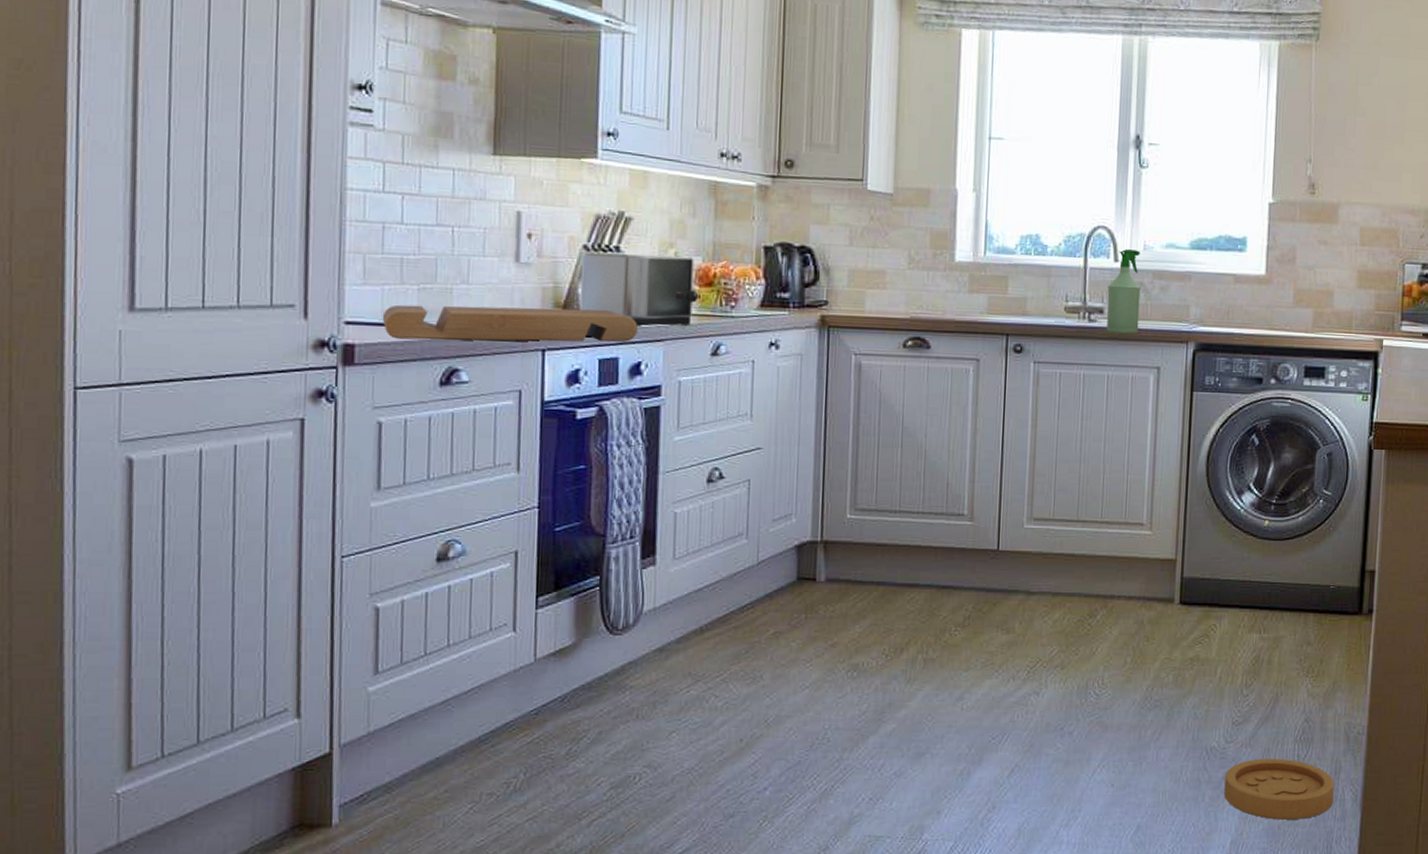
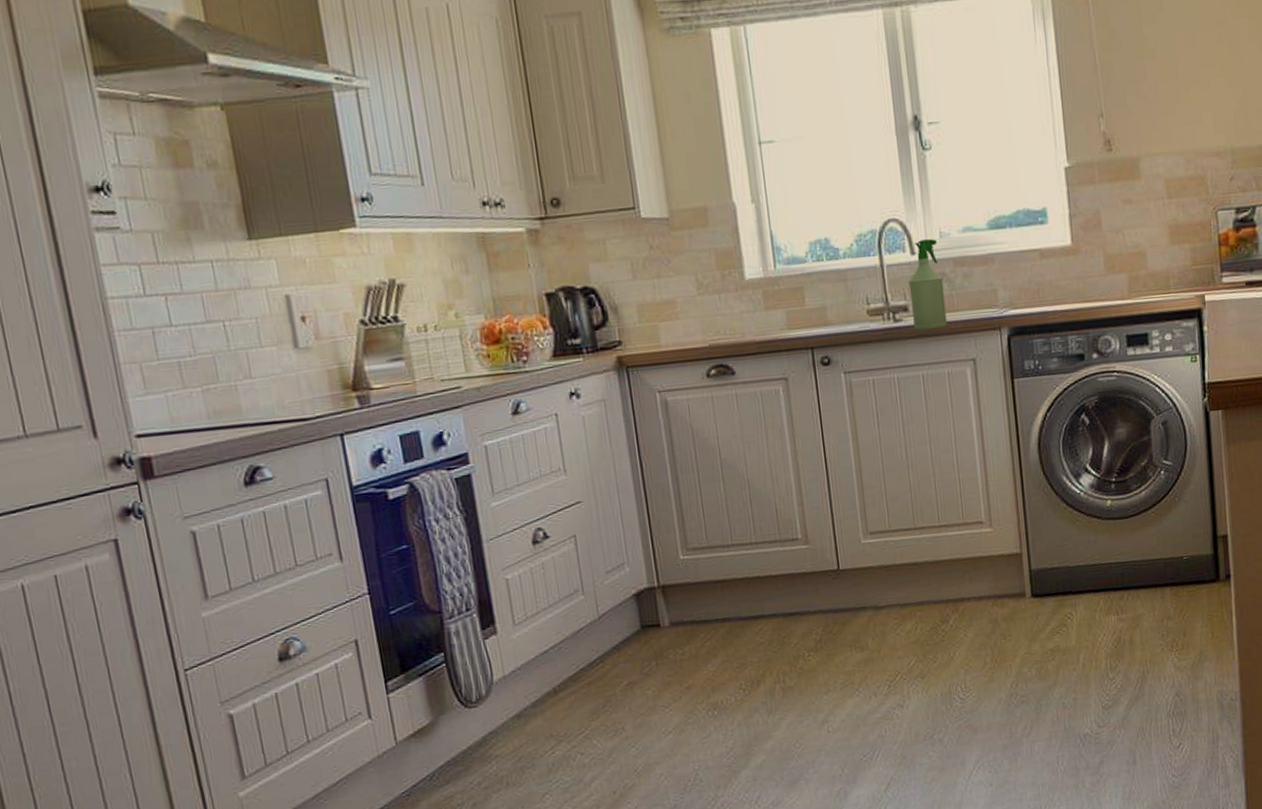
cutting board: present [382,304,638,343] -> none [171,384,433,445]
toaster: present [579,252,699,327] -> none [360,315,489,396]
pet bowl: present [1224,758,1334,820] -> none [1102,735,1215,796]

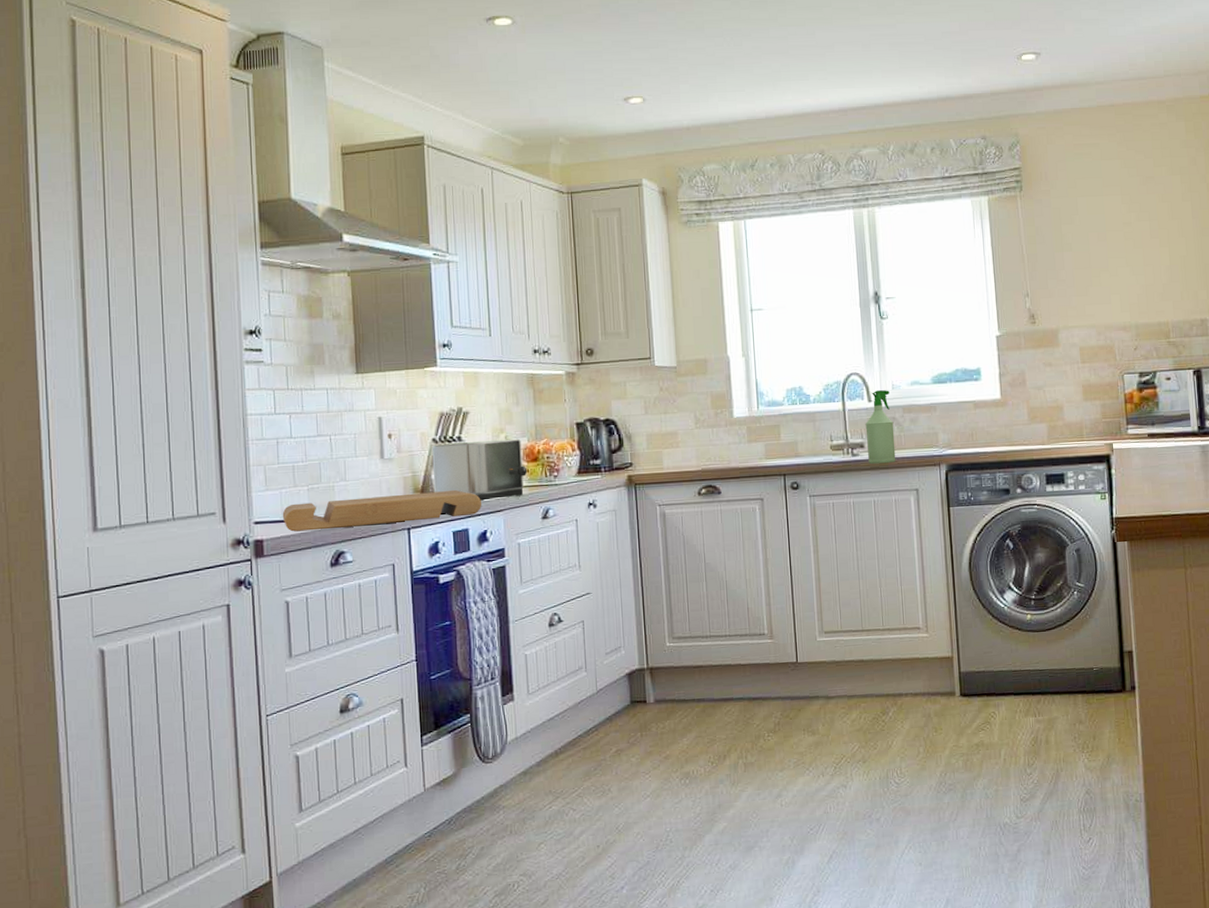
cutting board: none [171,384,433,445] -> present [282,490,481,532]
toaster: none [360,315,489,396] -> present [432,438,528,501]

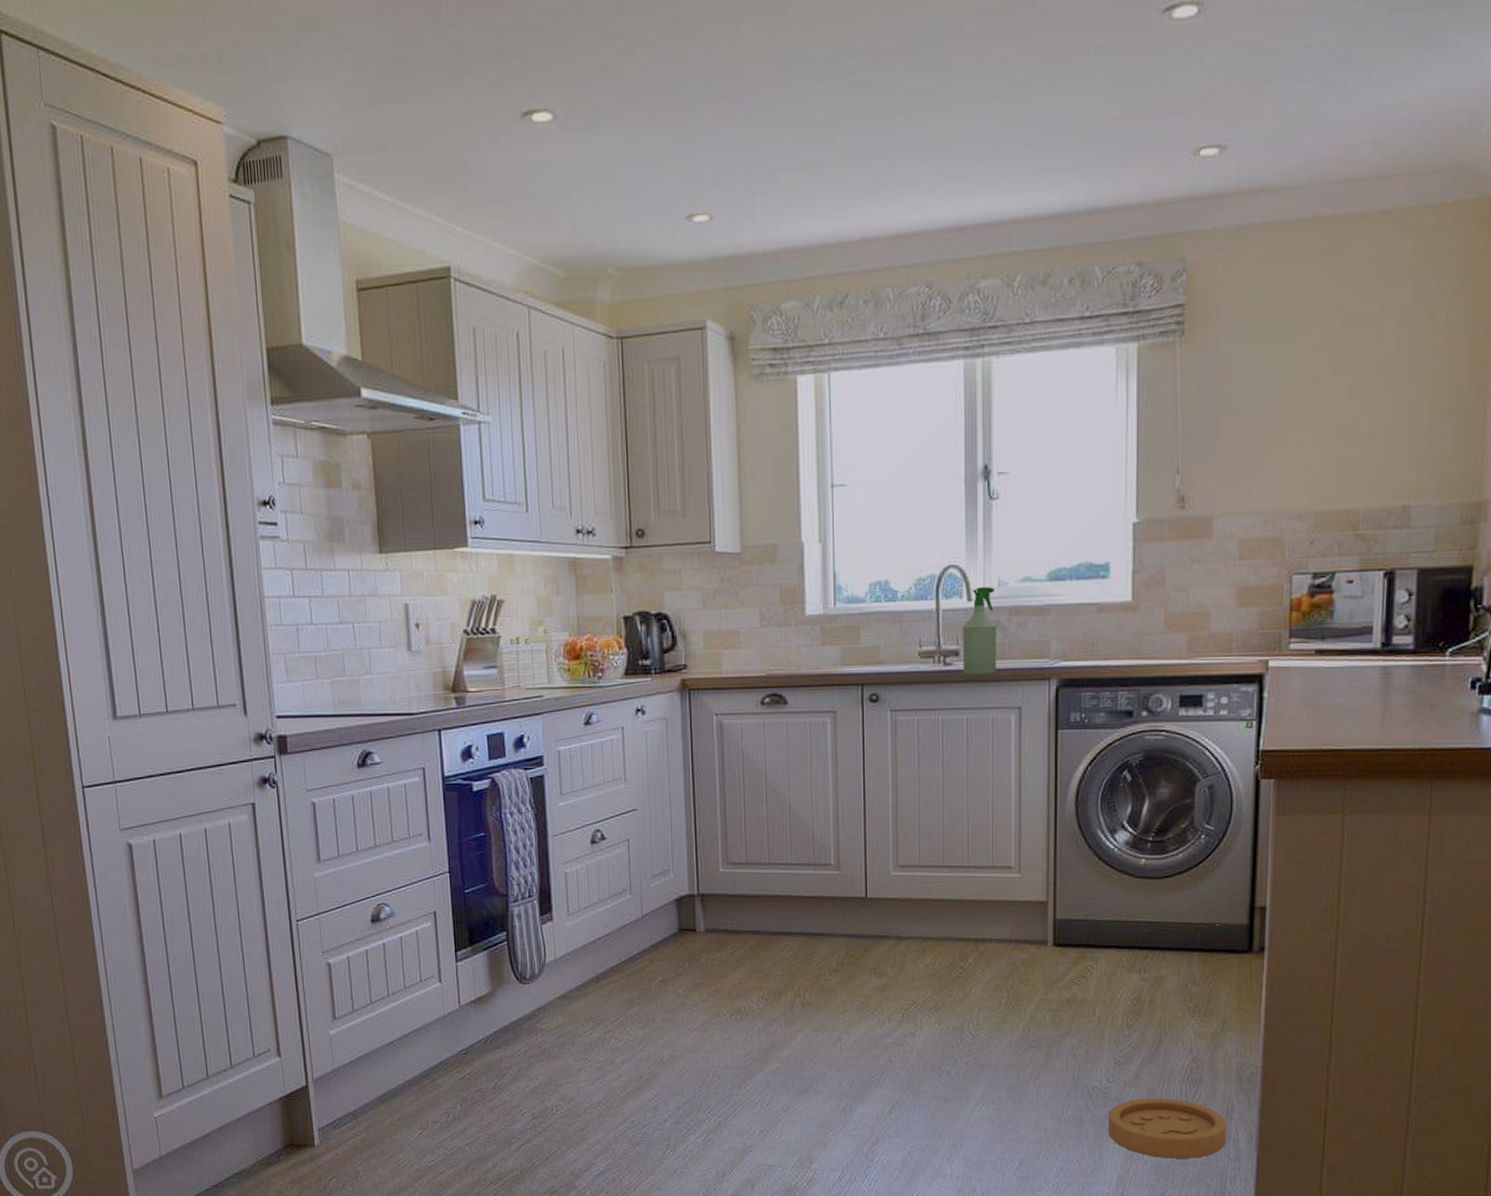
cutting board: present [282,490,481,532] -> none [305,689,518,728]
toaster: present [432,438,528,501] -> none [463,632,569,702]
pet bowl: none [1020,829,1122,886] -> present [1108,1098,1227,1158]

